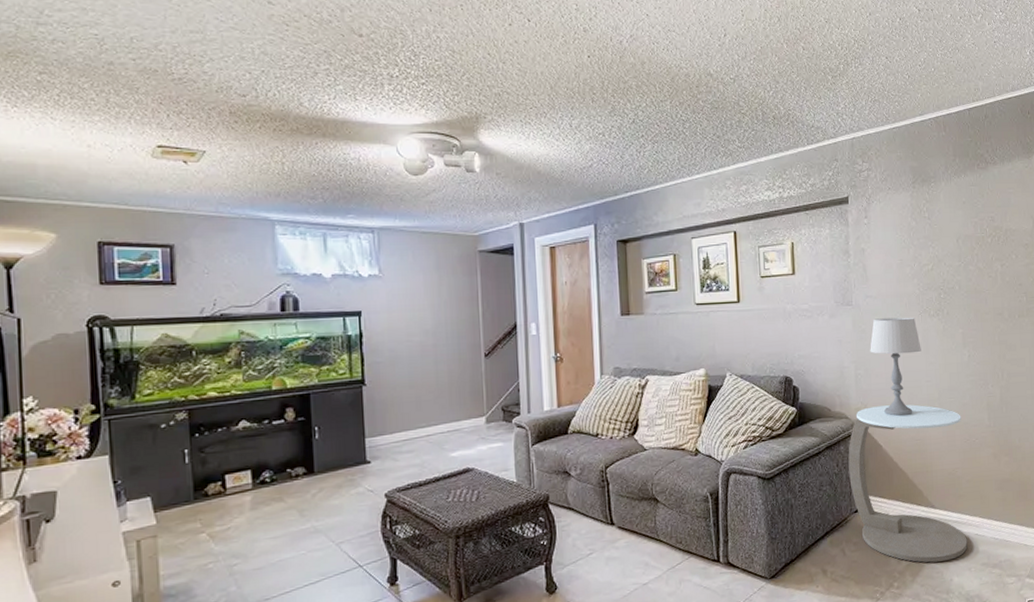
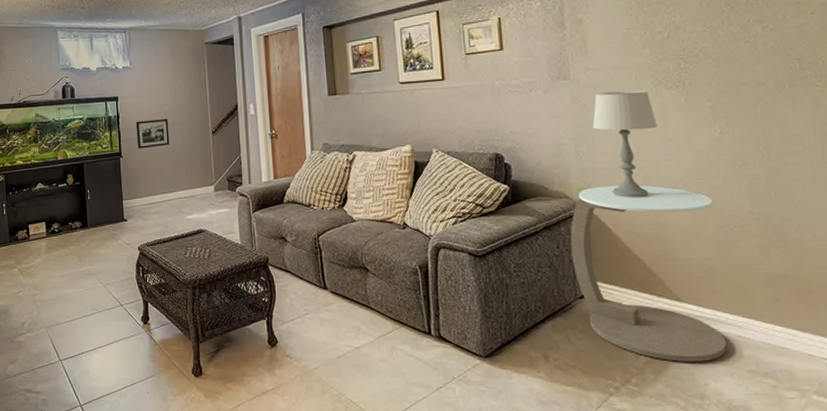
picture frame: none [385,339,430,375] -> present [135,119,170,149]

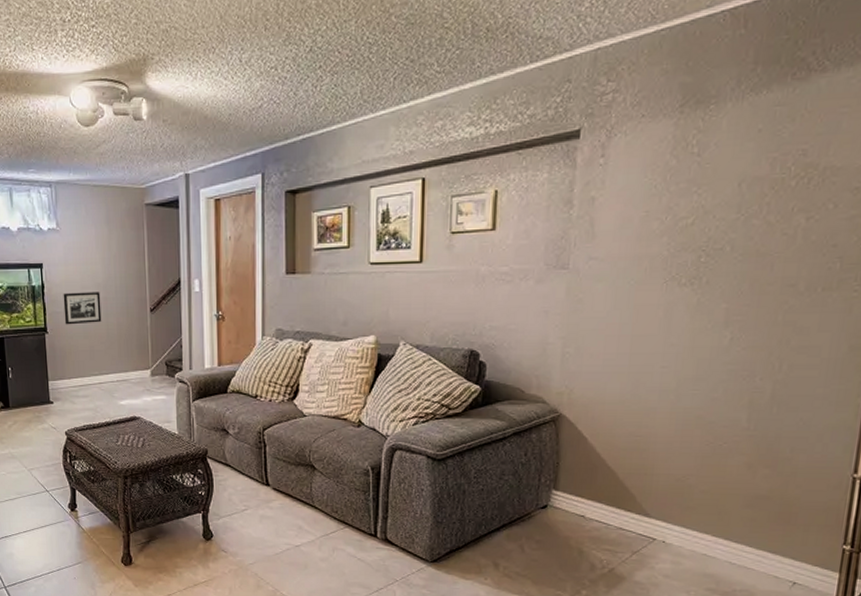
side table: present [570,185,727,362] -> none [539,392,706,578]
table lamp: present [592,90,657,198] -> none [586,285,660,407]

